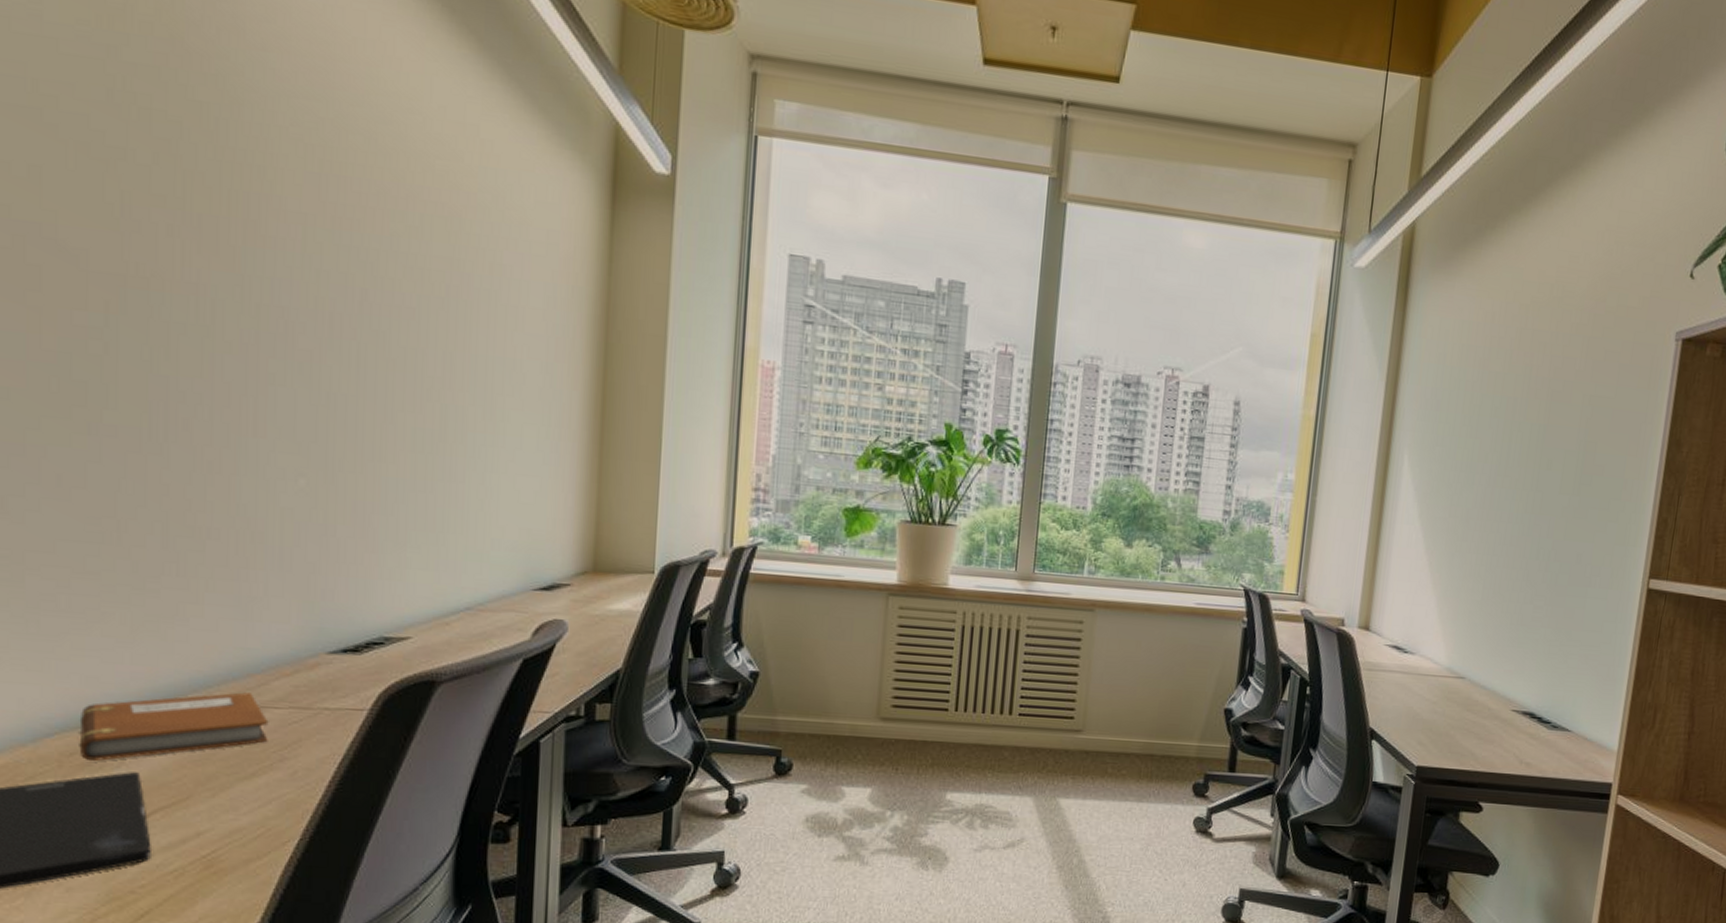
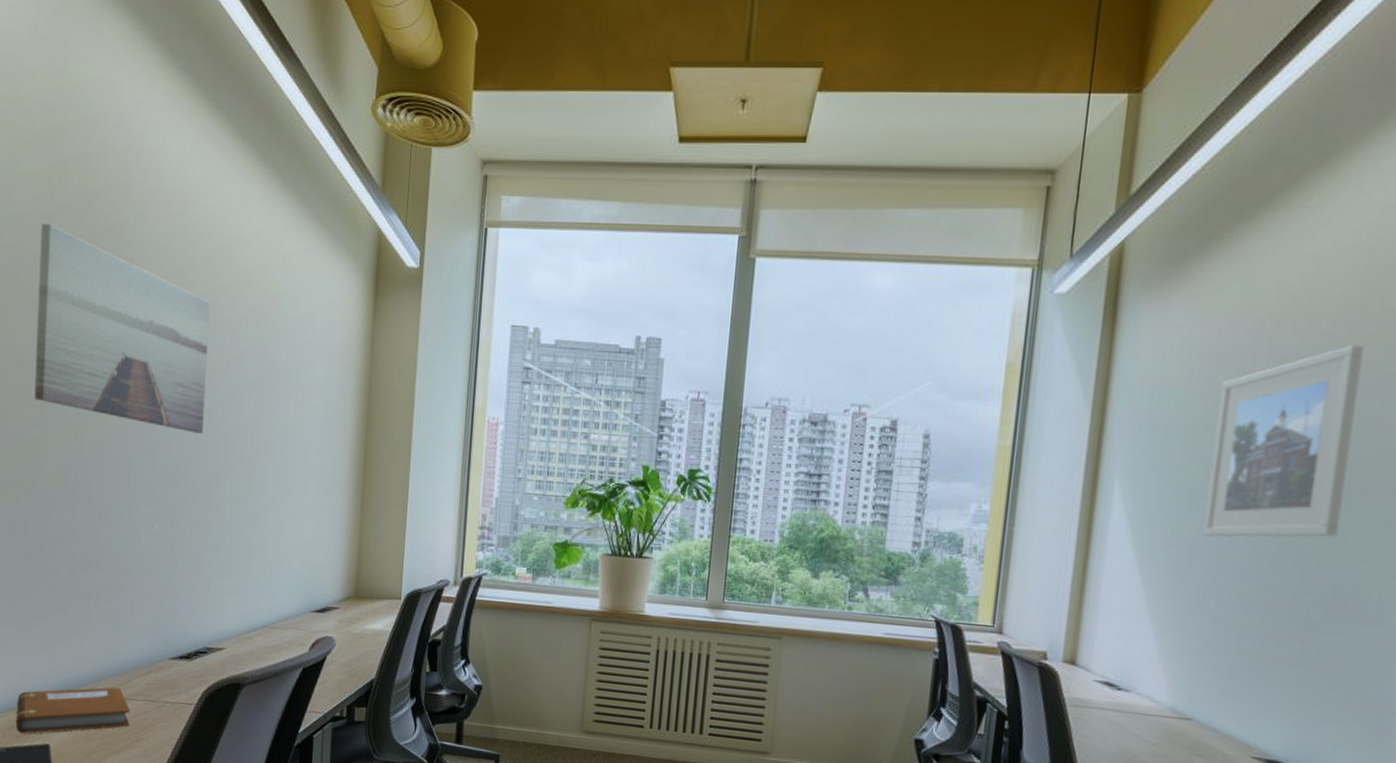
wall art: none [92,57,374,362] -> present [34,224,210,434]
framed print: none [1476,335,1604,510] -> present [1202,344,1364,537]

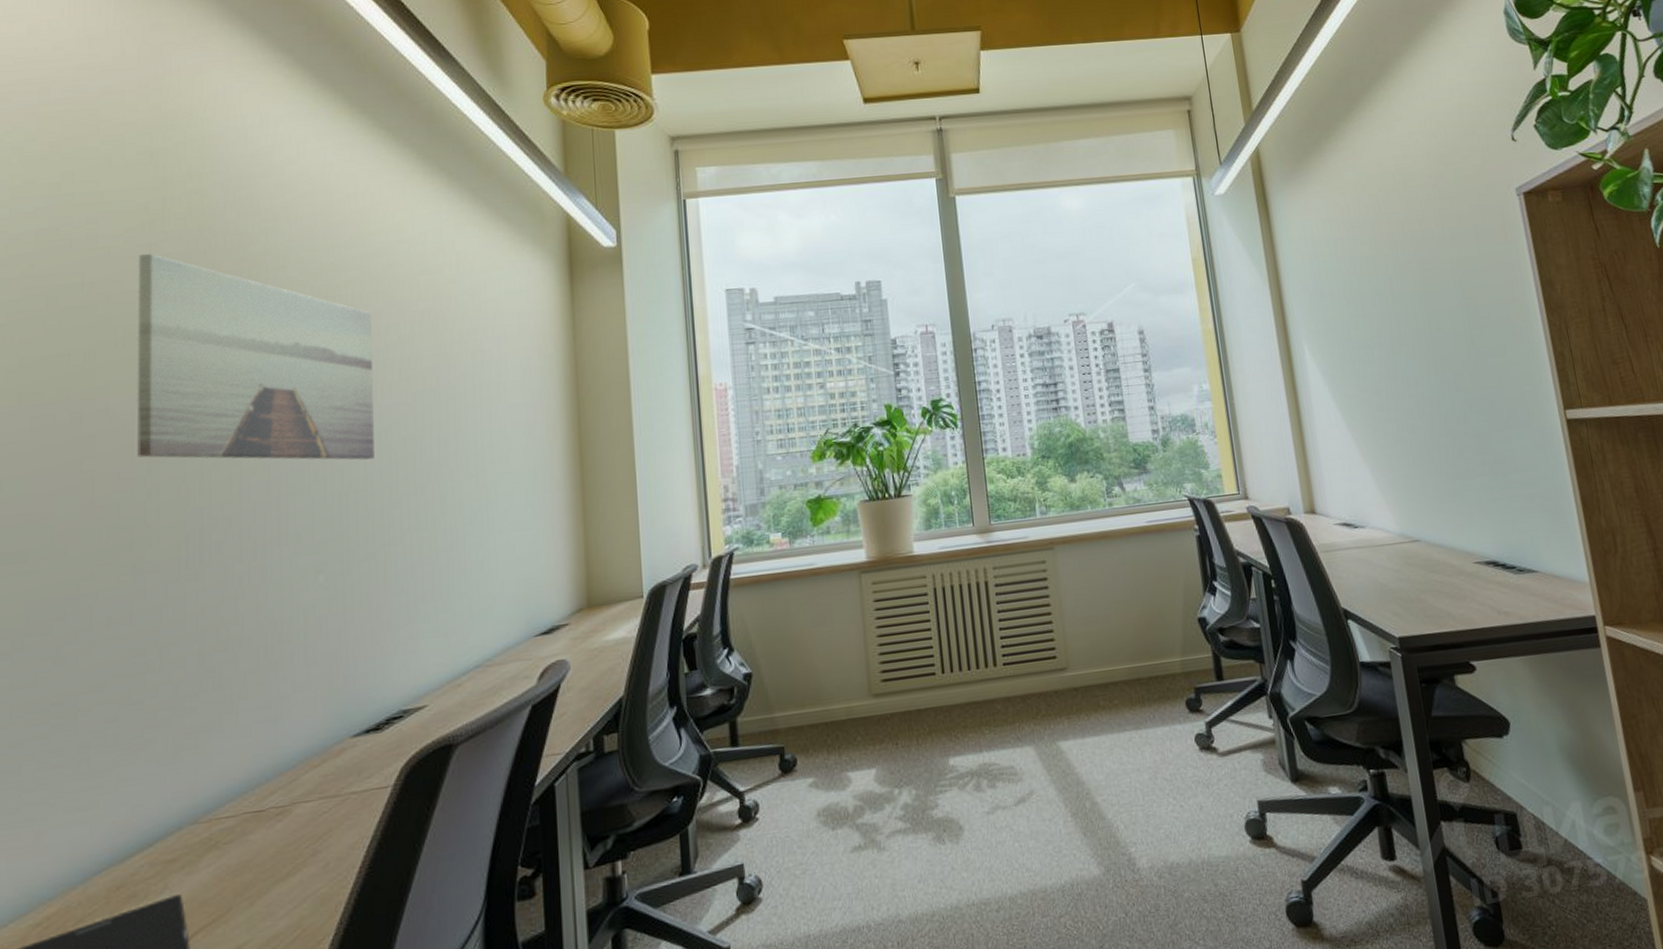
notebook: present [15,687,131,734] -> none [125,791,301,892]
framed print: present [1202,344,1364,537] -> none [1361,206,1479,378]

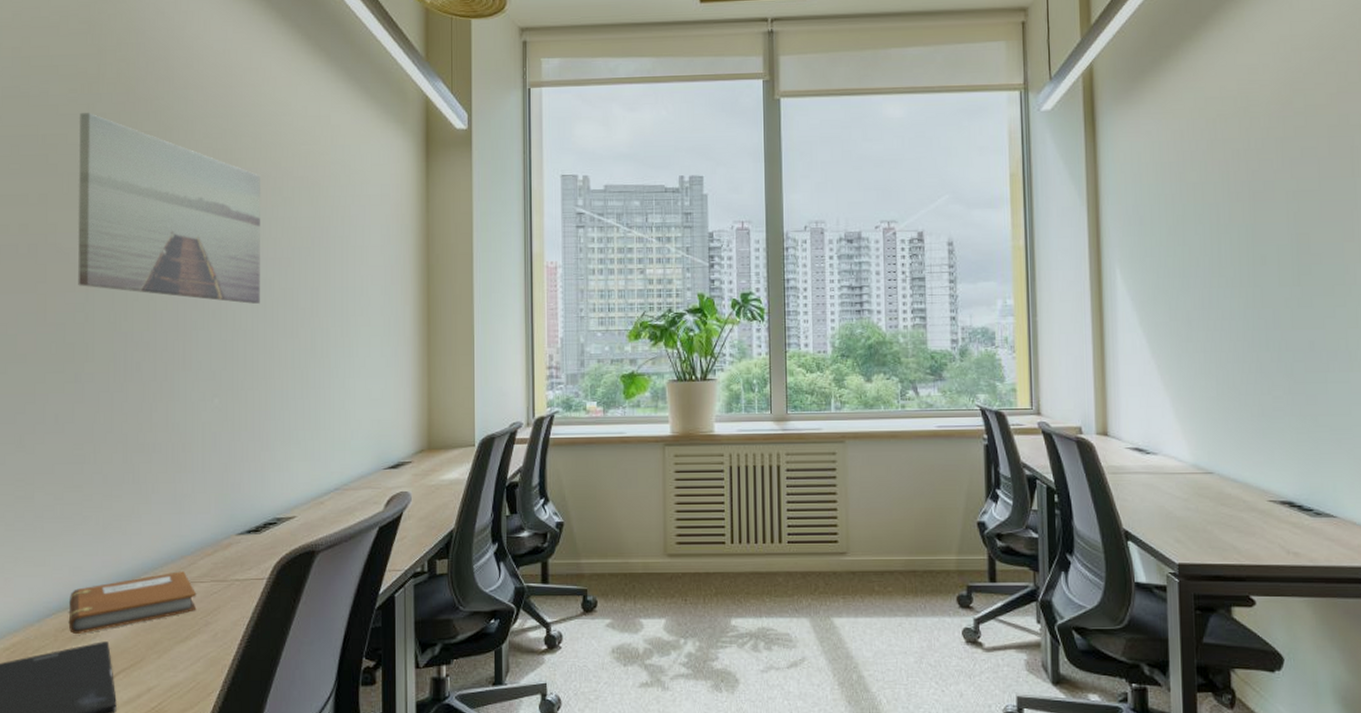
notebook: none [125,791,301,892] -> present [68,571,197,634]

